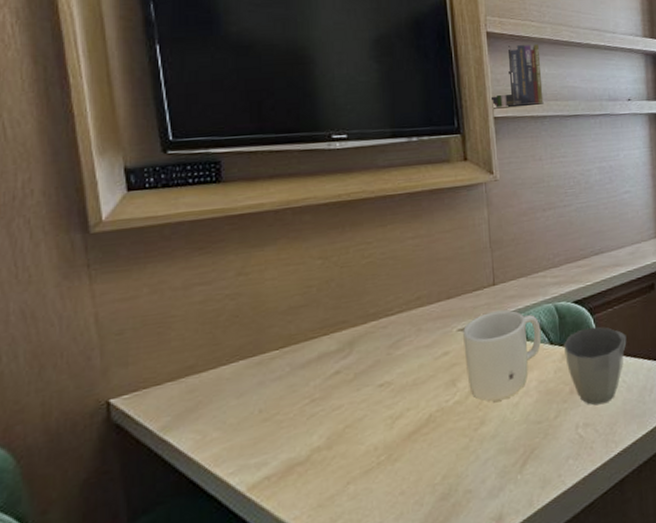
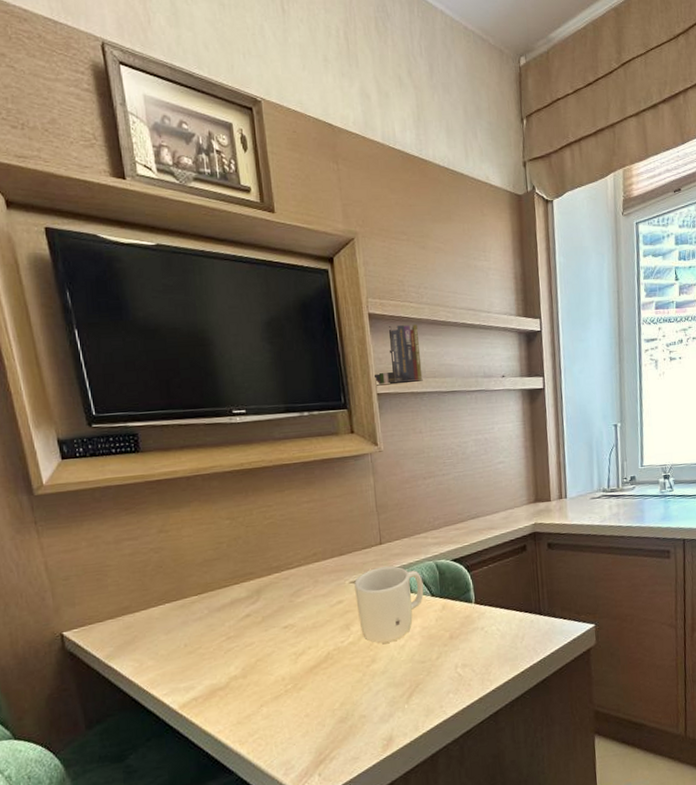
cup: present [564,326,627,406] -> none [444,582,501,650]

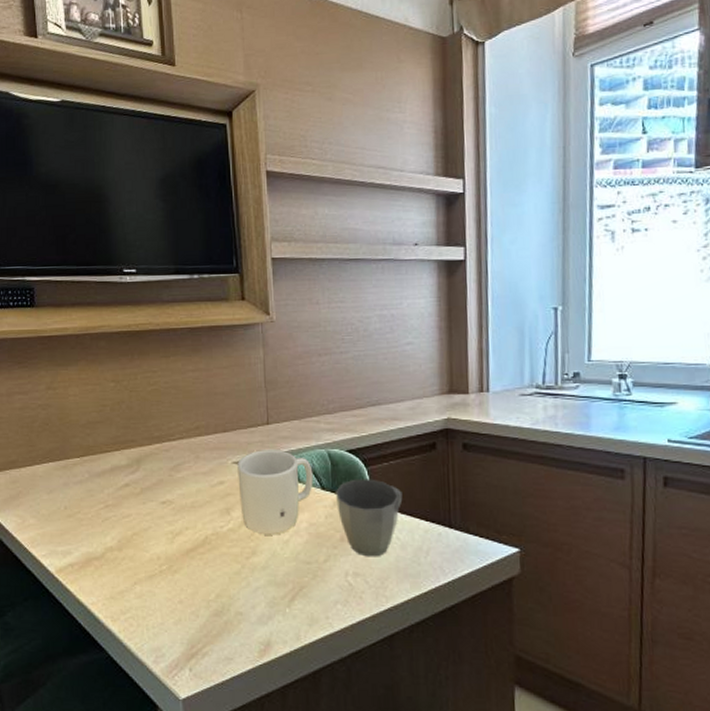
books: present [375,324,423,384] -> none [270,184,323,248]
cup: none [444,582,501,650] -> present [336,479,403,557]

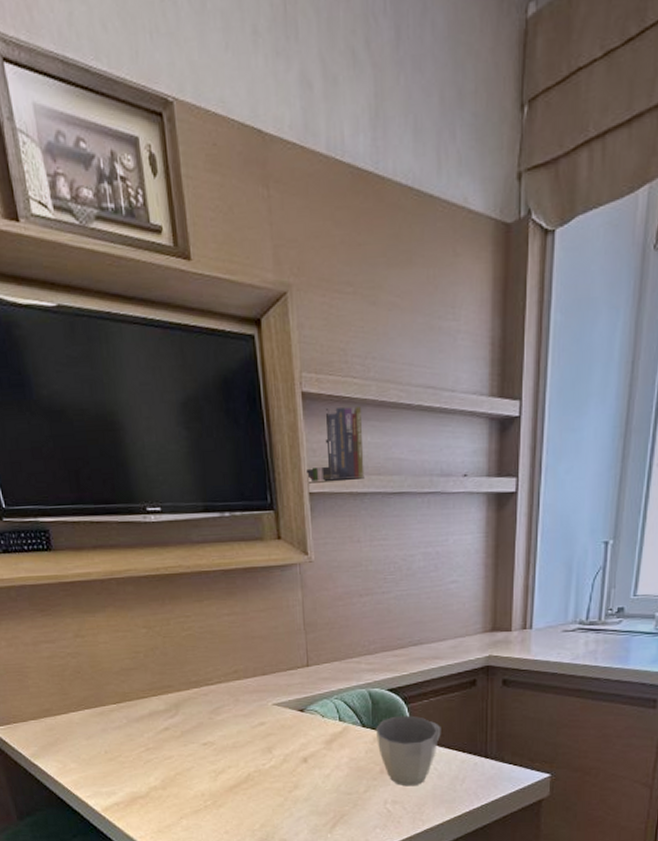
mug: present [237,450,313,535] -> none [278,691,354,771]
books: none [270,184,323,248] -> present [307,407,365,482]

